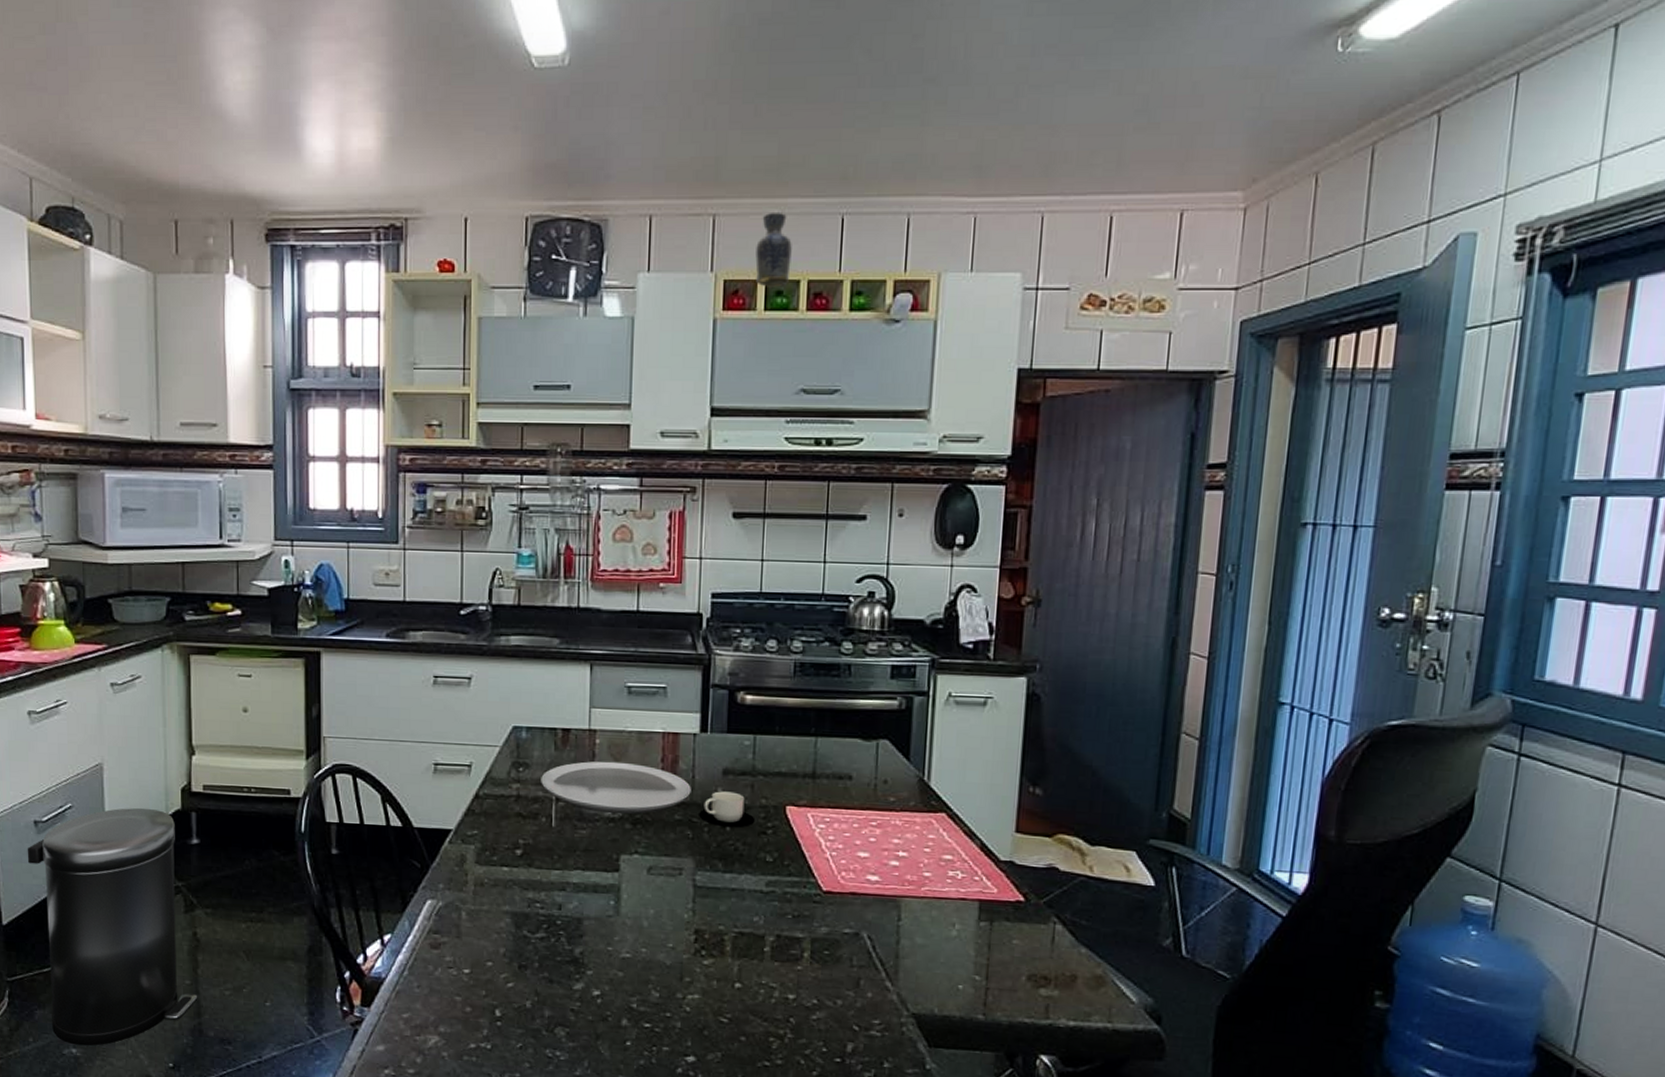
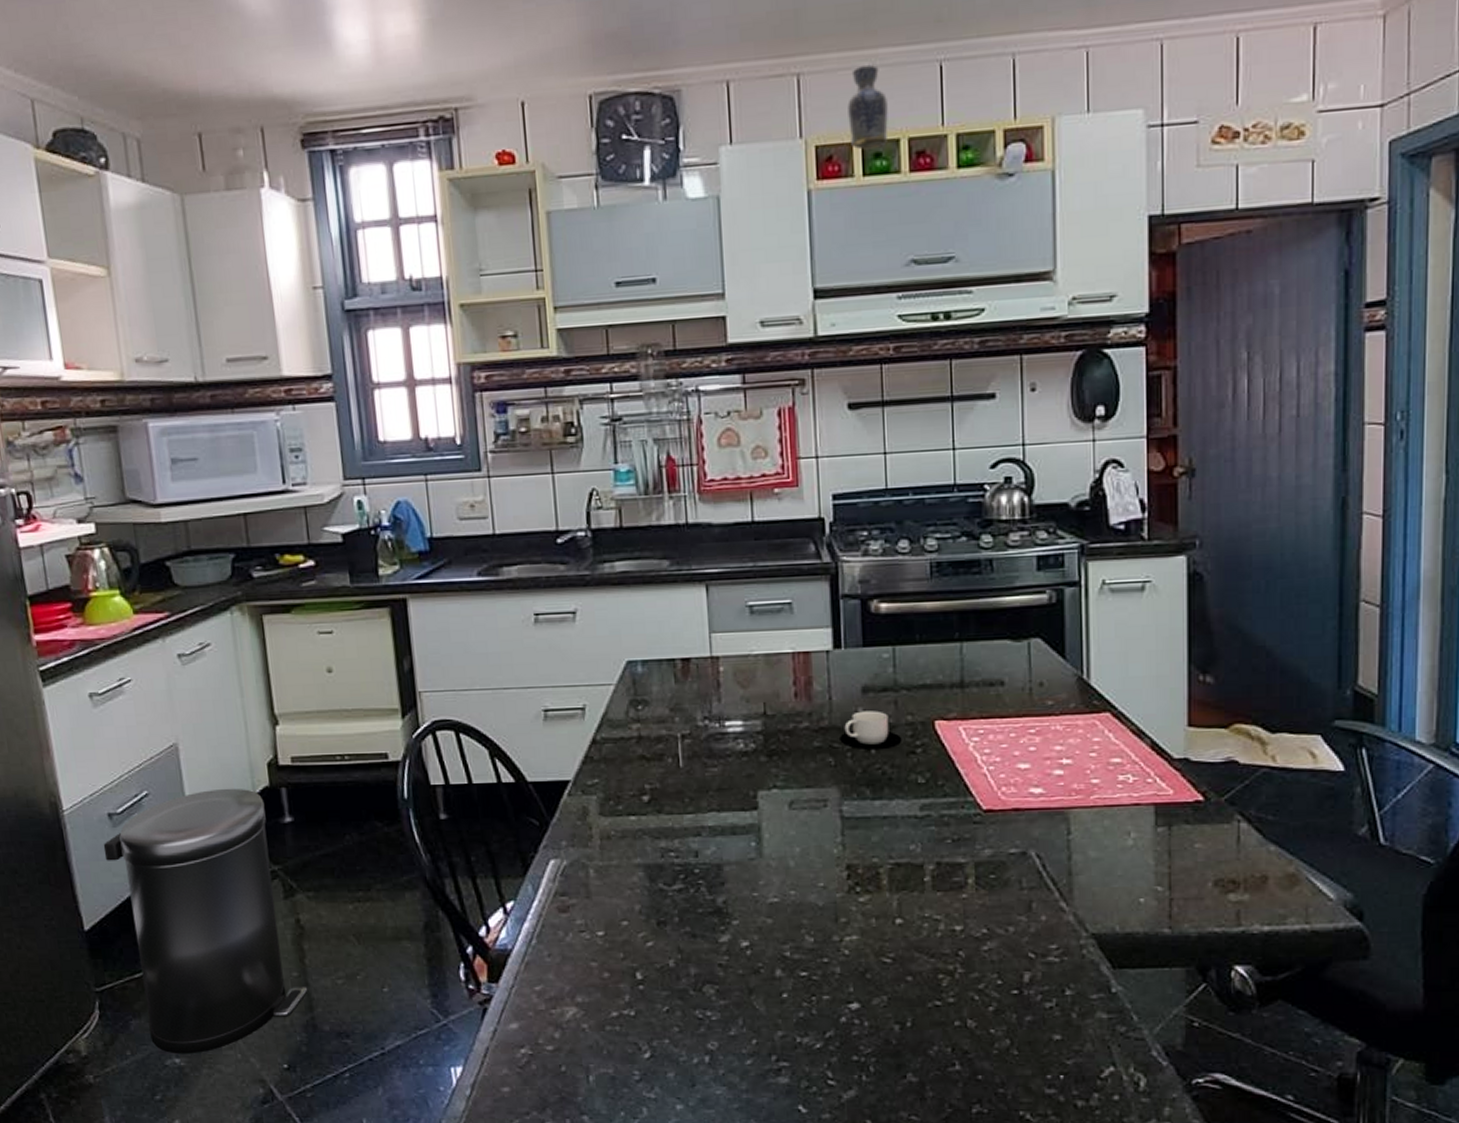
plate: present [541,761,691,815] -> none [663,689,829,747]

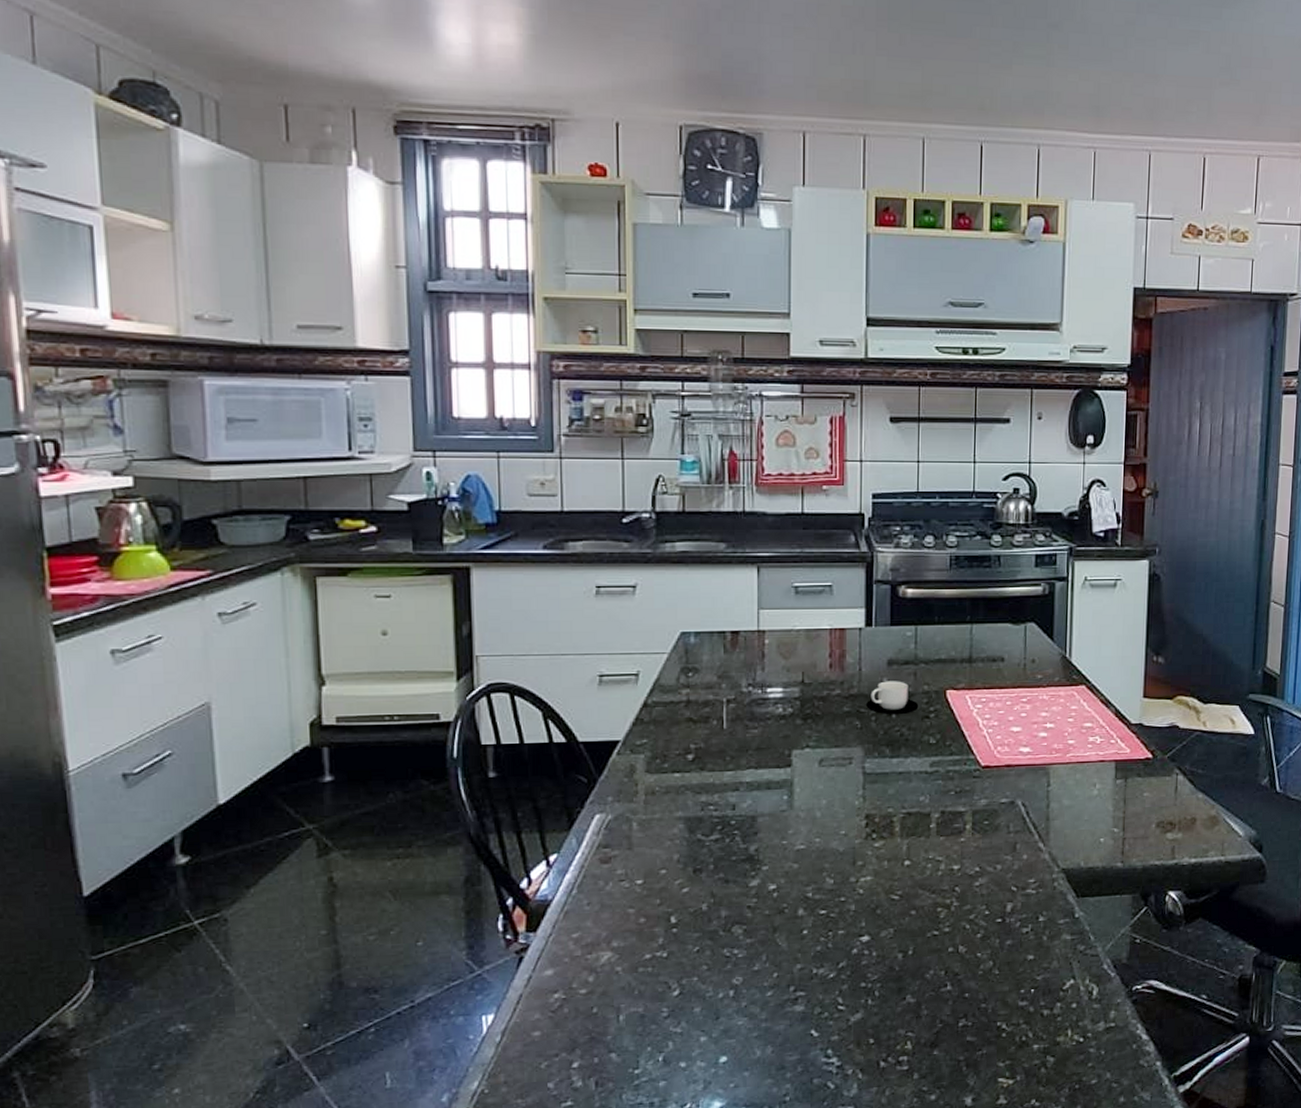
pedal bin: present [103,788,308,1053] -> none [114,747,337,1020]
ceramic jug: present [847,64,888,150] -> none [904,135,937,206]

